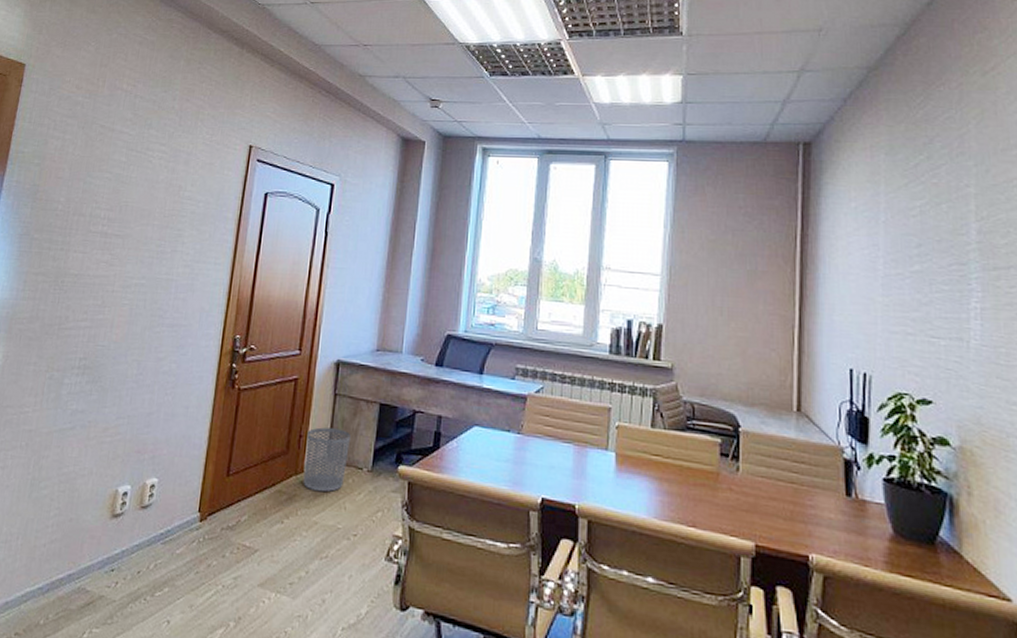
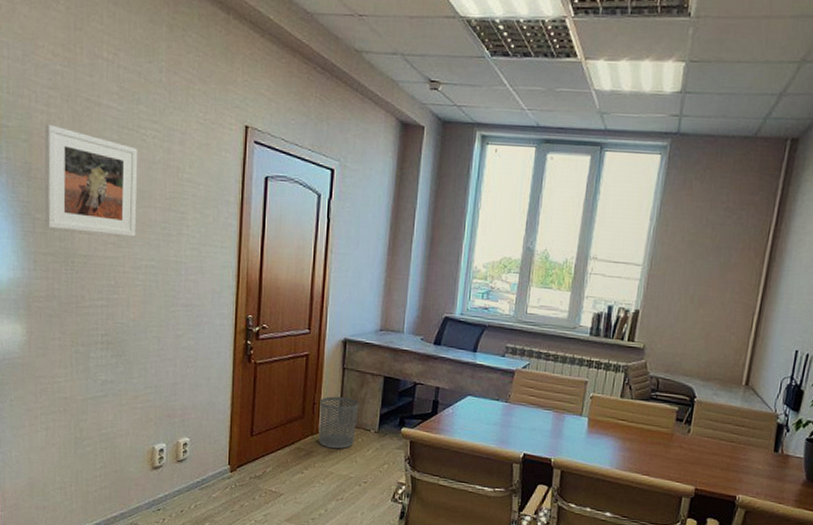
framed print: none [41,149,143,255] -> present [44,123,138,237]

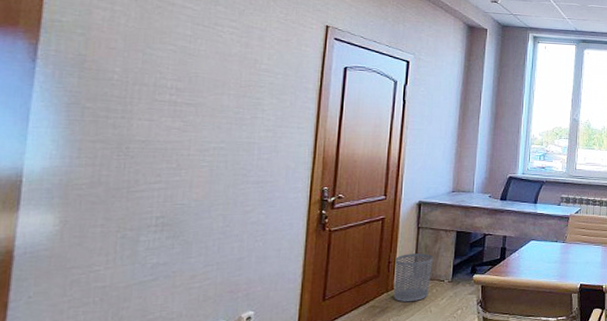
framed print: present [44,123,138,237] -> none [96,19,213,122]

